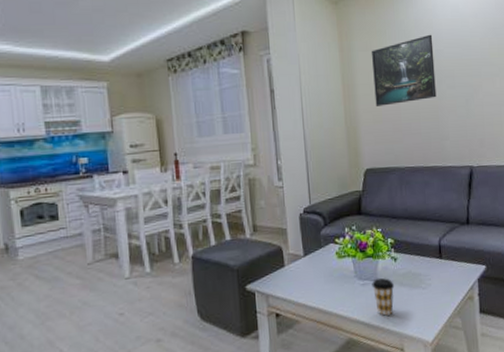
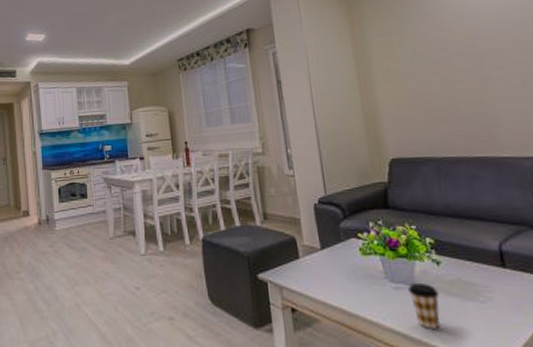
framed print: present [371,34,437,106] -> none [388,12,479,92]

